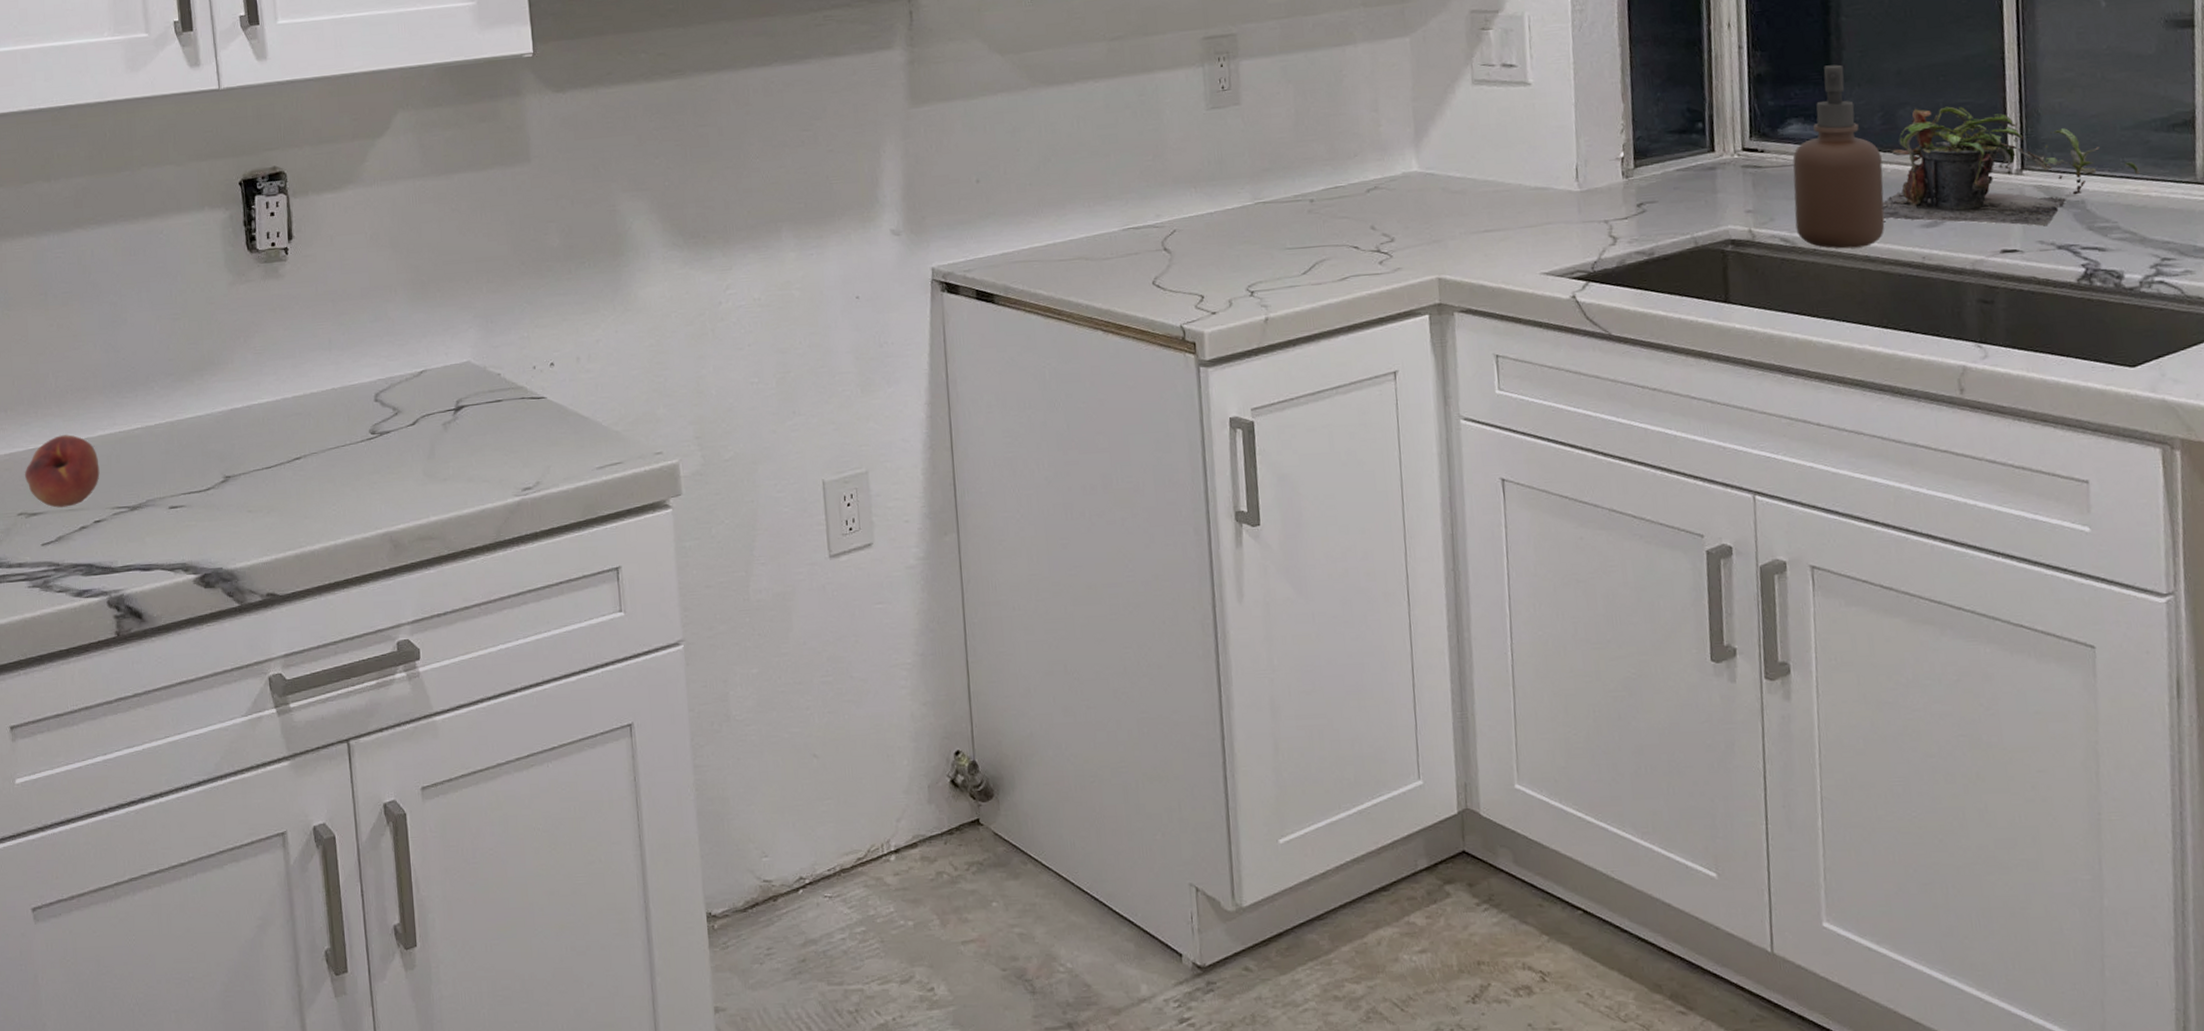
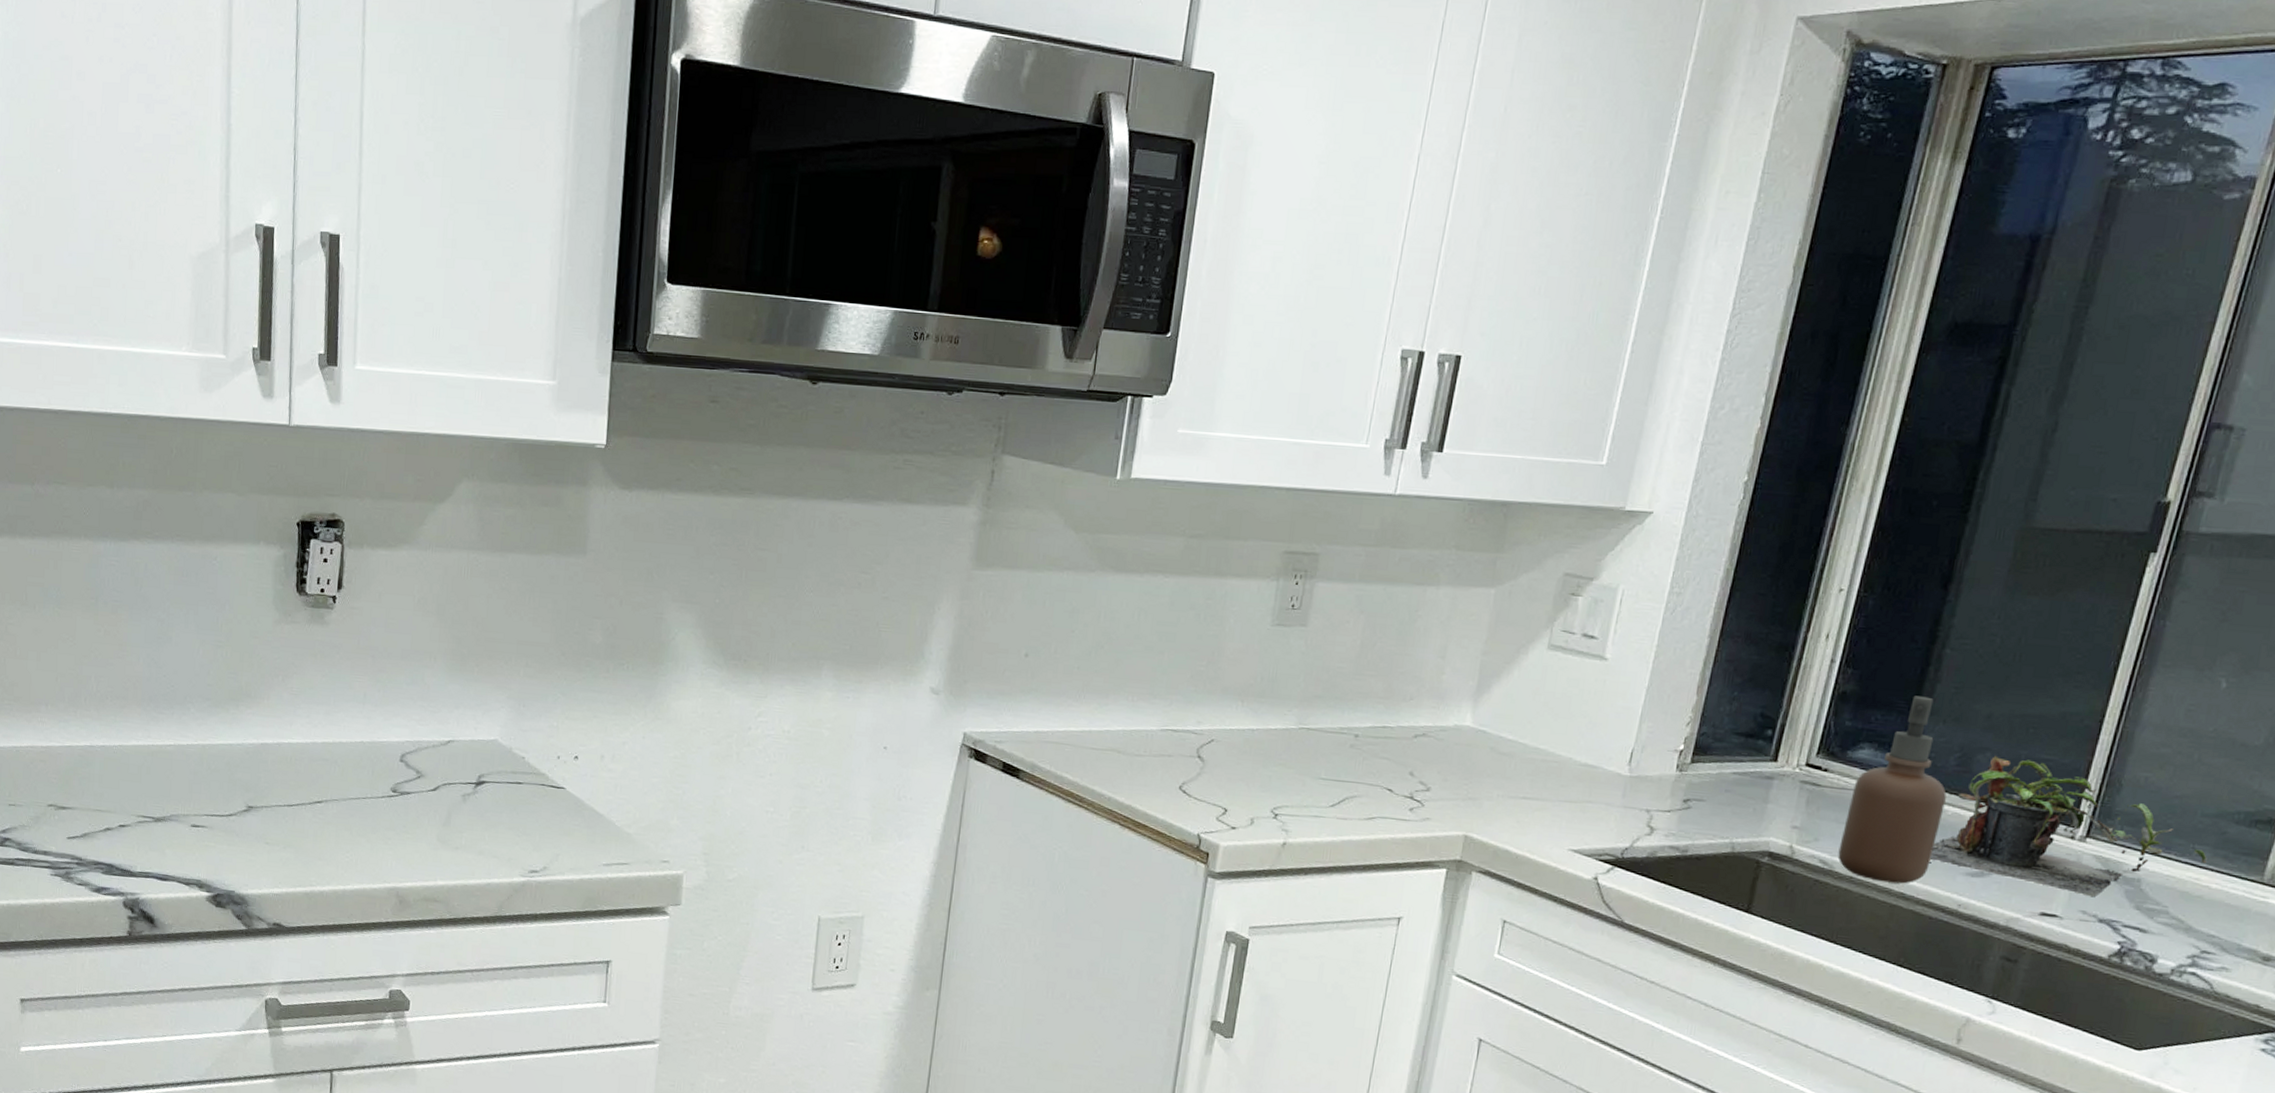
fruit: present [24,434,100,508] -> none [58,738,130,807]

